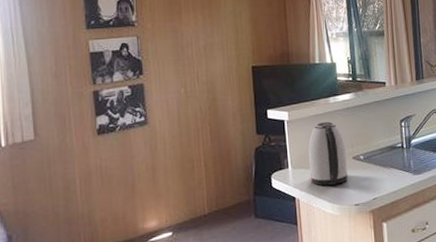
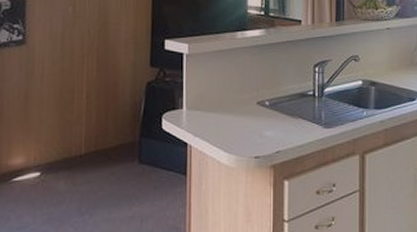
kettle: present [308,121,348,186] -> none [206,59,250,133]

